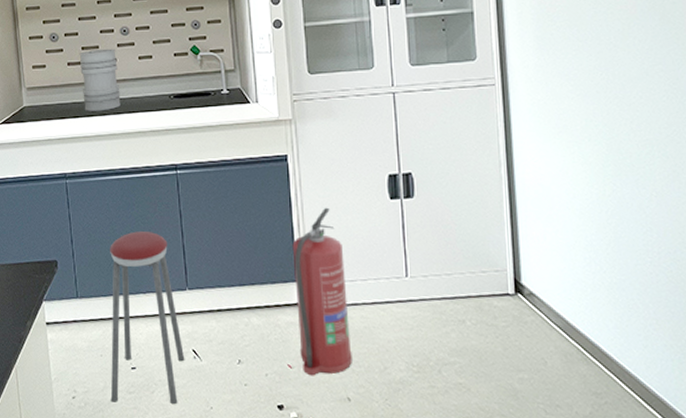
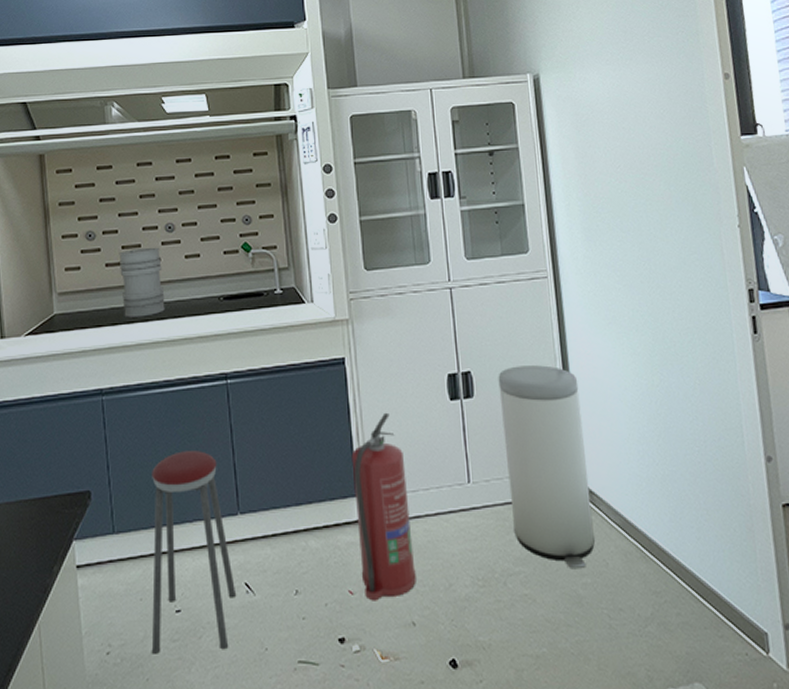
pedal bin: none [439,170,533,365] -> present [498,365,595,569]

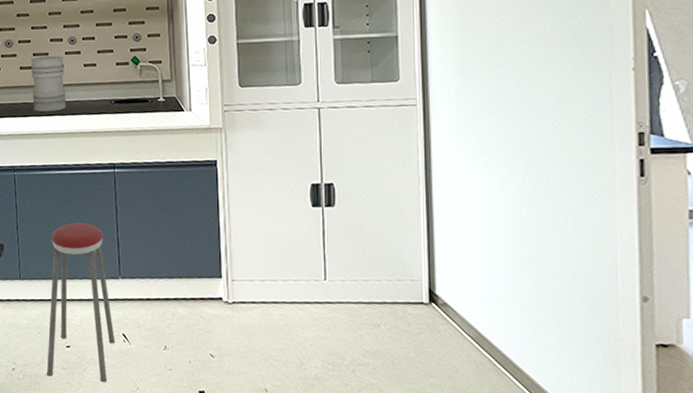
fire extinguisher: present [351,412,416,601] -> none [218,210,271,366]
pedal bin: present [498,365,595,569] -> none [360,183,446,371]

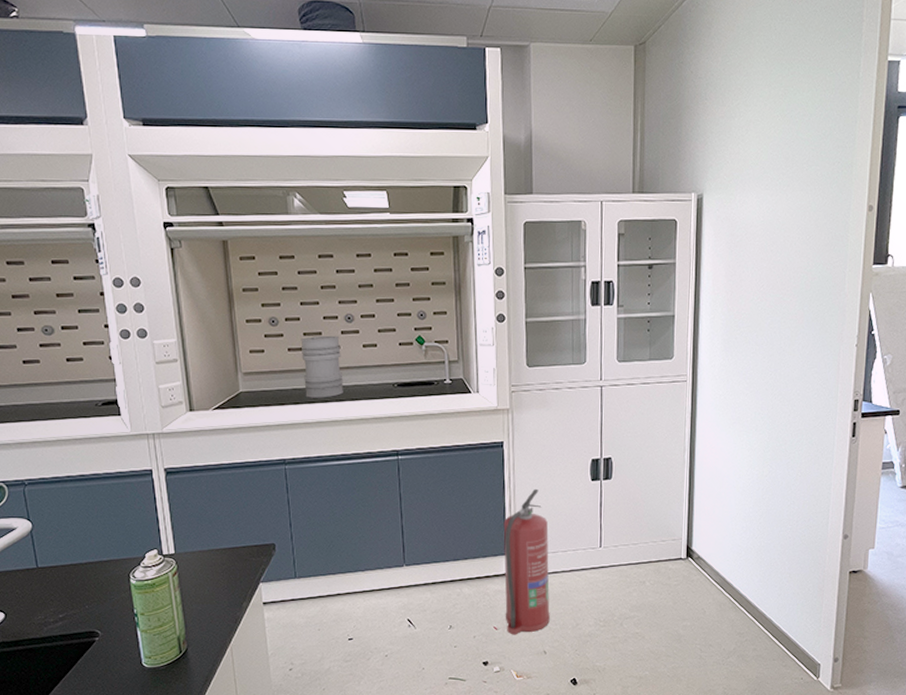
music stool: present [47,222,116,383] -> none [328,514,400,671]
fire extinguisher: none [218,210,271,366] -> present [503,488,550,635]

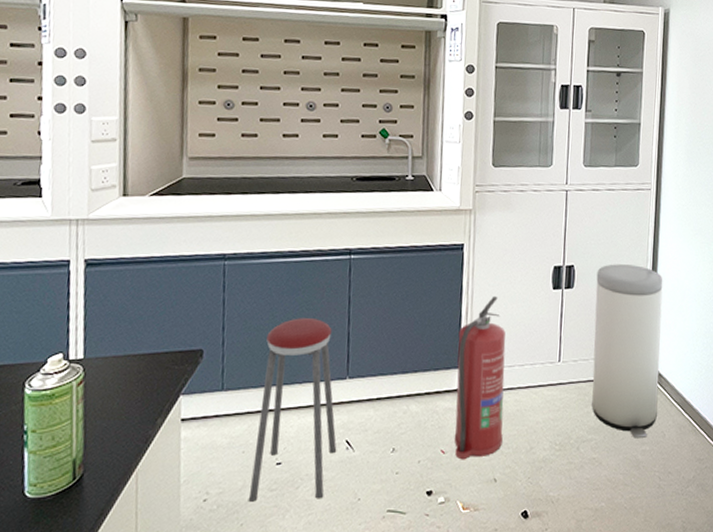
container: present [300,335,343,398] -> none [255,122,299,189]
music stool: none [328,514,400,671] -> present [249,318,337,502]
pedal bin: none [633,455,701,615] -> present [592,264,663,439]

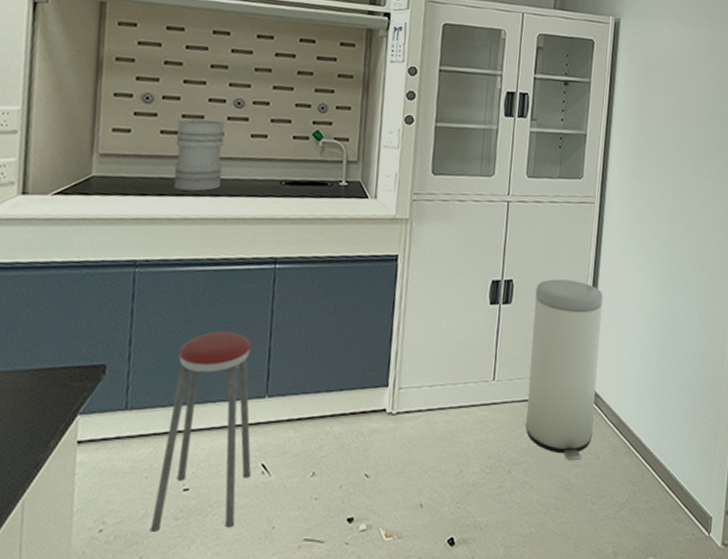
container: none [255,122,299,189] -> present [173,119,225,192]
fire extinguisher: present [454,295,506,460] -> none [379,310,439,484]

